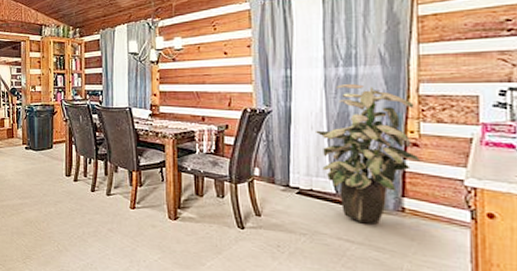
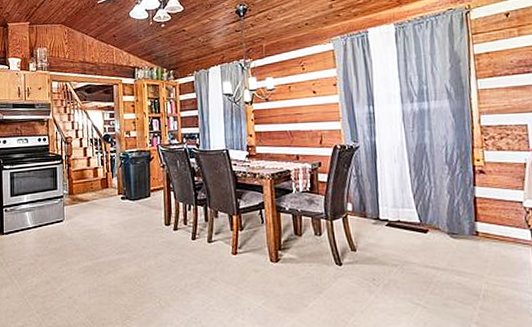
indoor plant: present [316,83,420,225] -> none [399,117,487,250]

